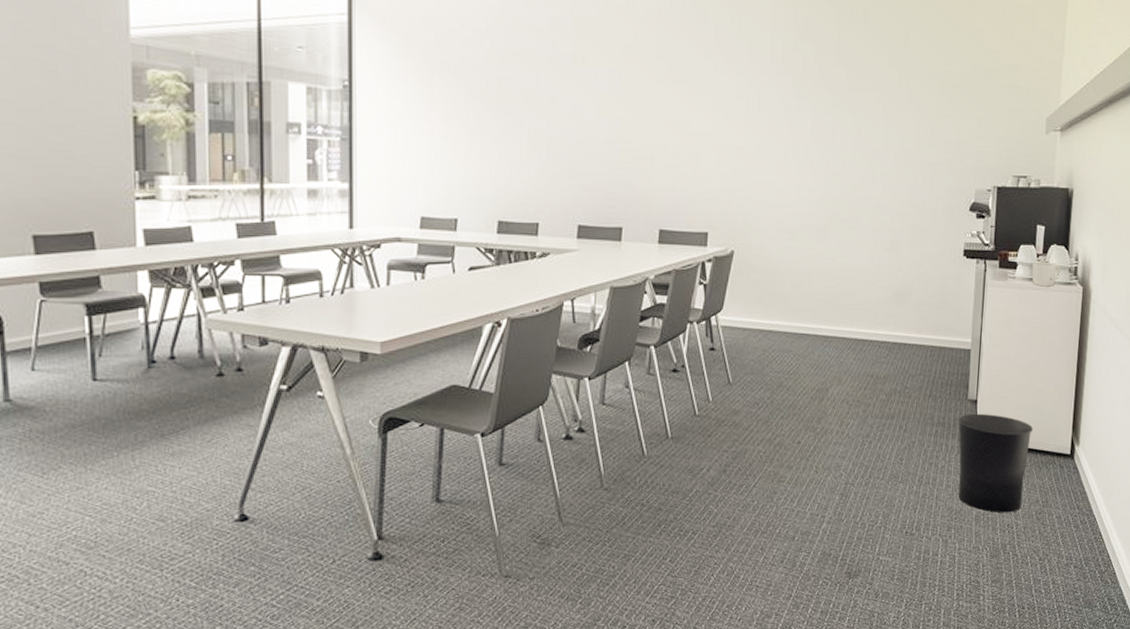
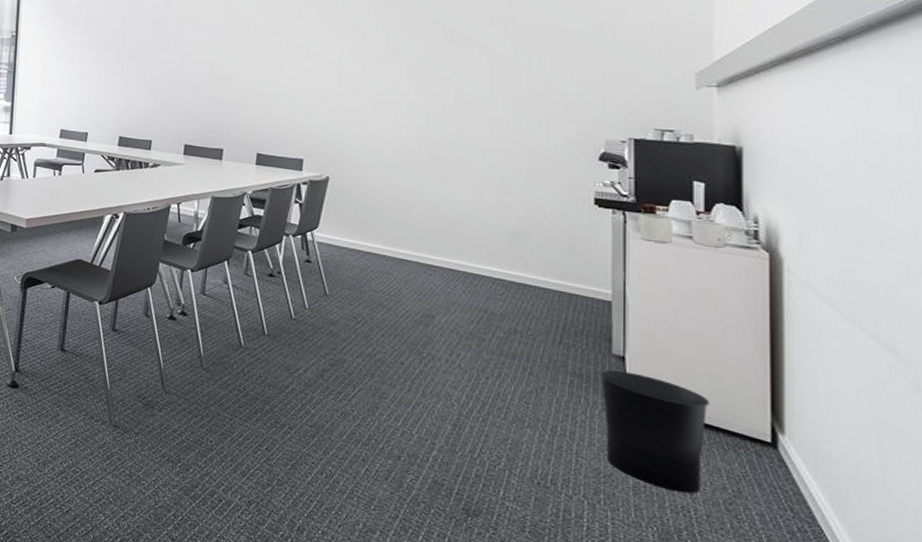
mug: none [993,260,1020,287] -> present [636,213,673,243]

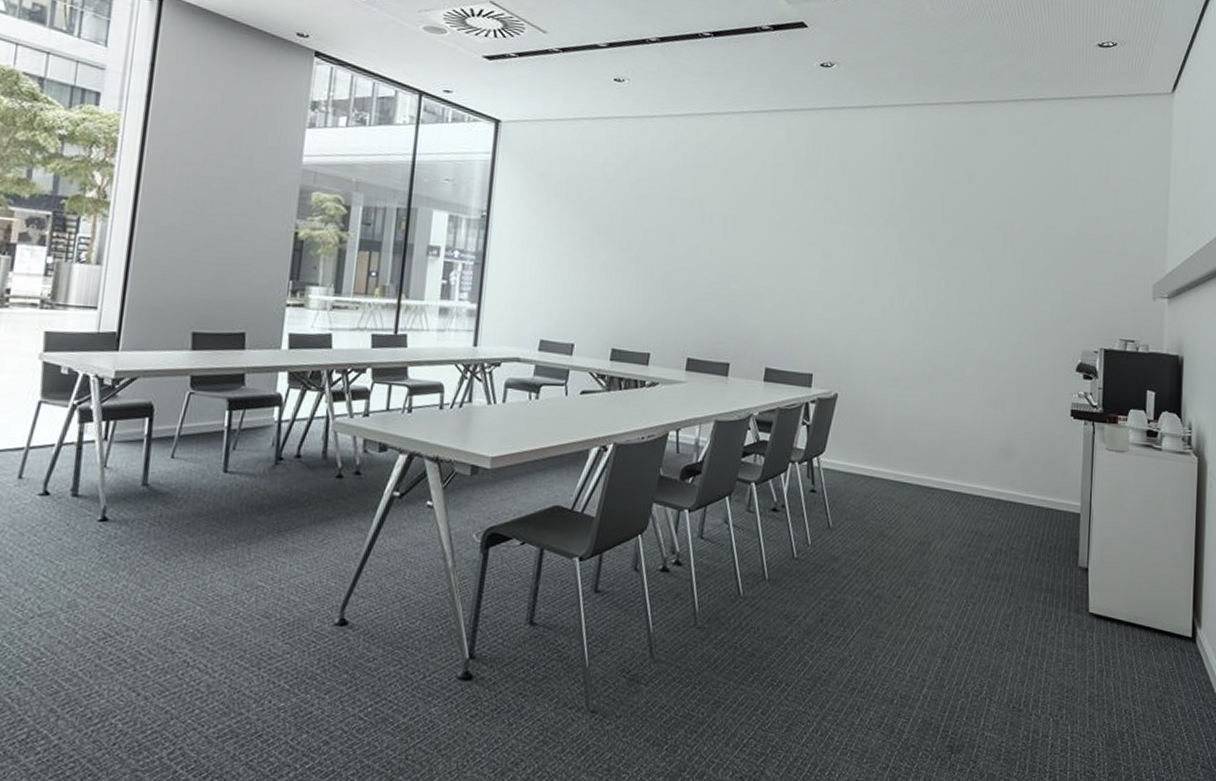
waste bin: present [600,369,711,493] -> none [1068,582,1150,697]
mug: present [690,219,732,248] -> none [1143,427,1173,455]

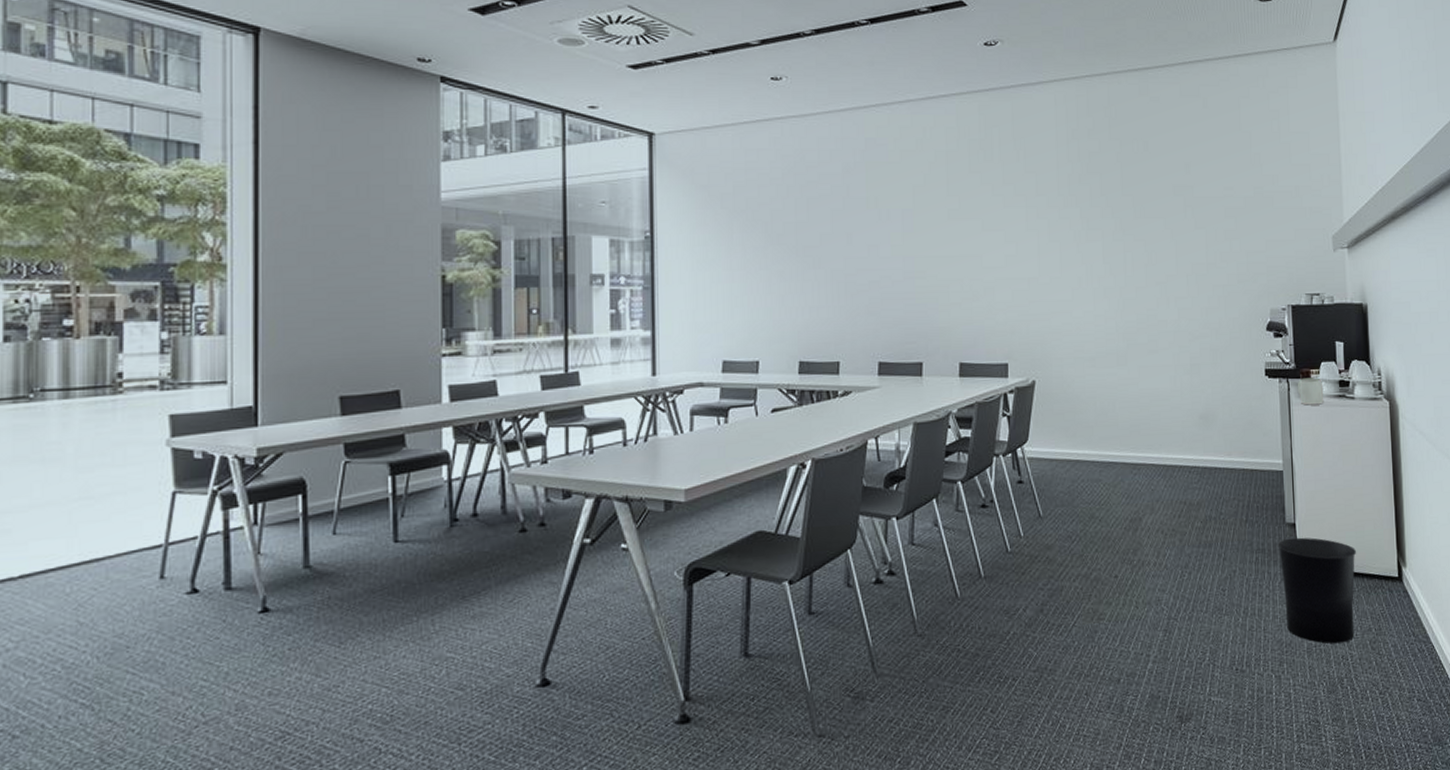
waste bin: none [1068,582,1150,697] -> present [1277,537,1357,644]

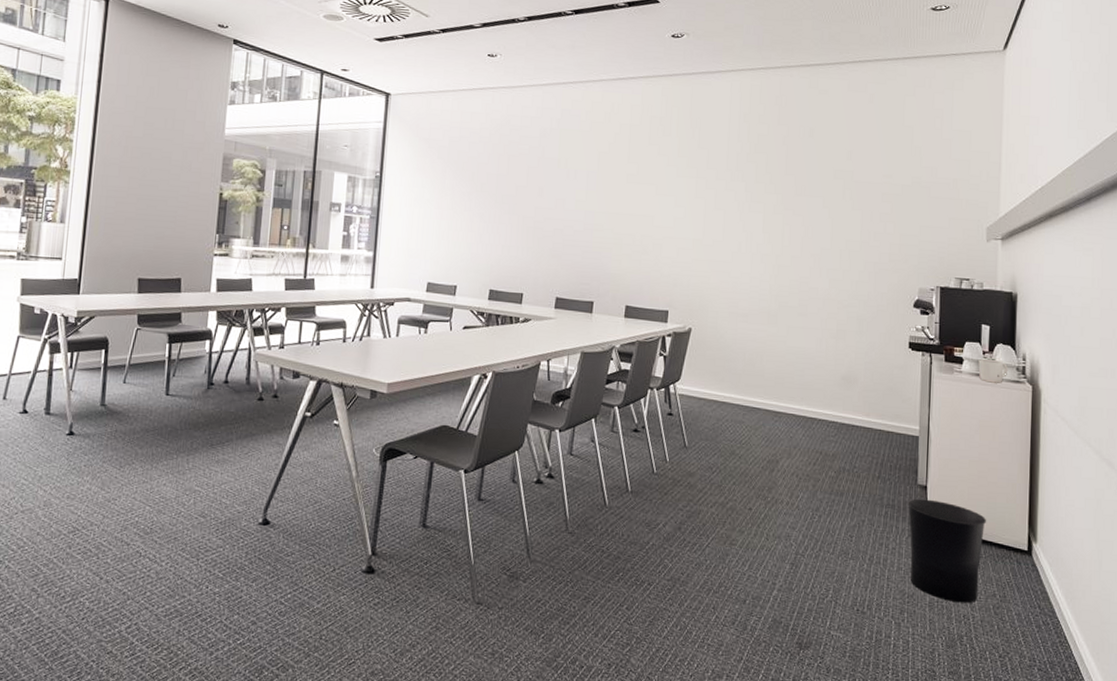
mug: present [1297,377,1324,406] -> none [939,354,966,381]
mug: none [1335,377,1364,403] -> present [978,358,1008,383]

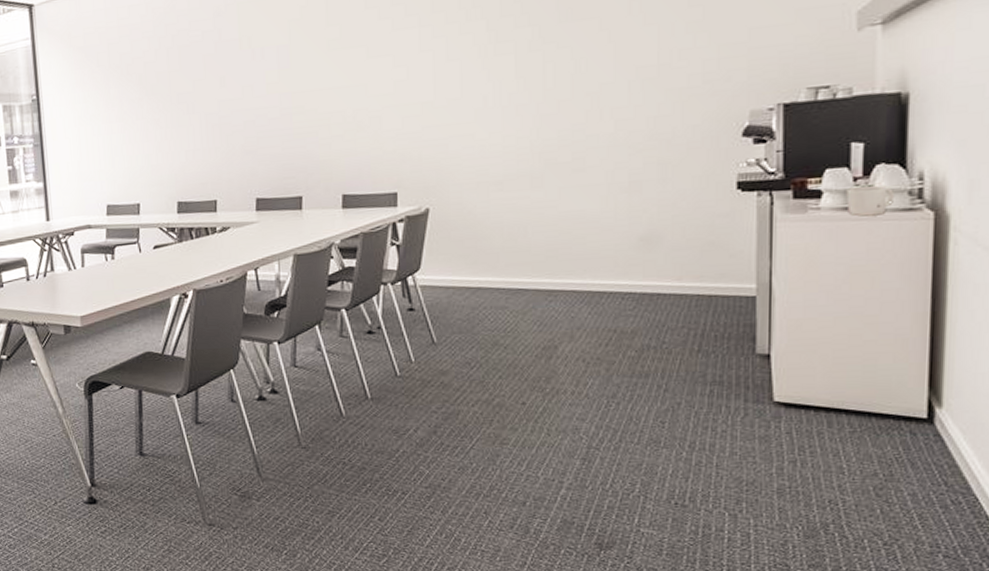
waste bin: present [908,498,987,603] -> none [742,370,863,487]

